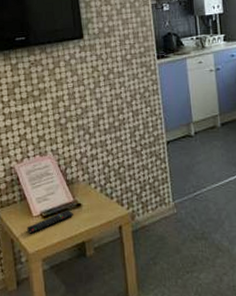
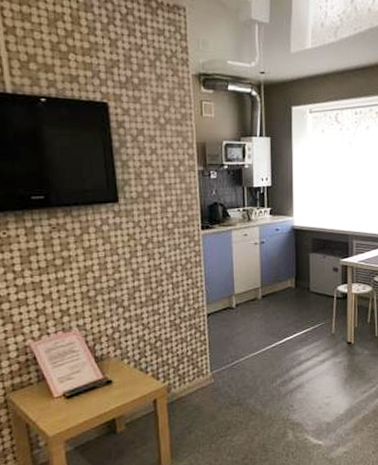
remote control: present [27,210,73,234] -> none [46,387,103,416]

